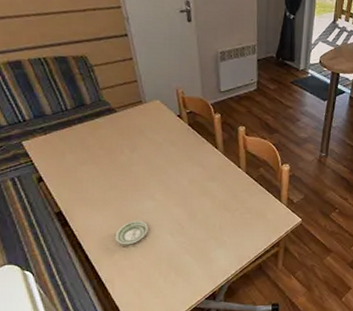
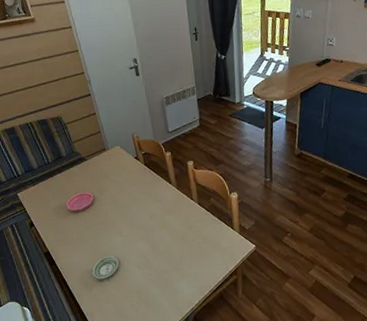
saucer: none [86,148,122,170] -> present [66,192,93,212]

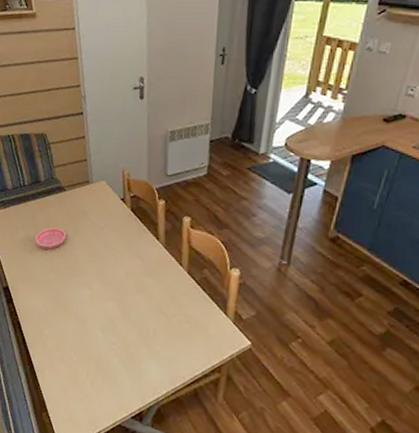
saucer: present [92,255,119,280] -> none [50,308,82,335]

